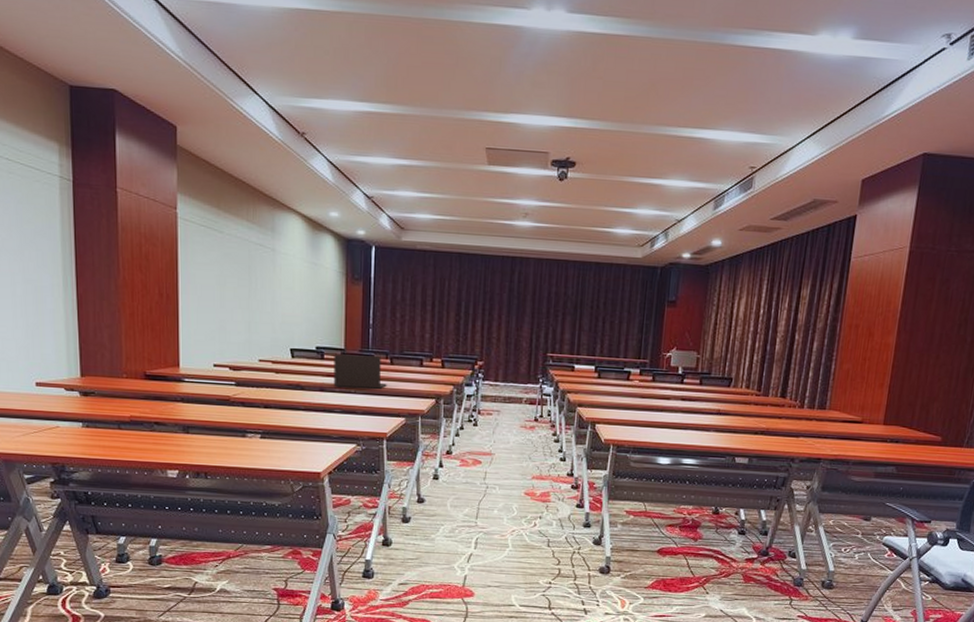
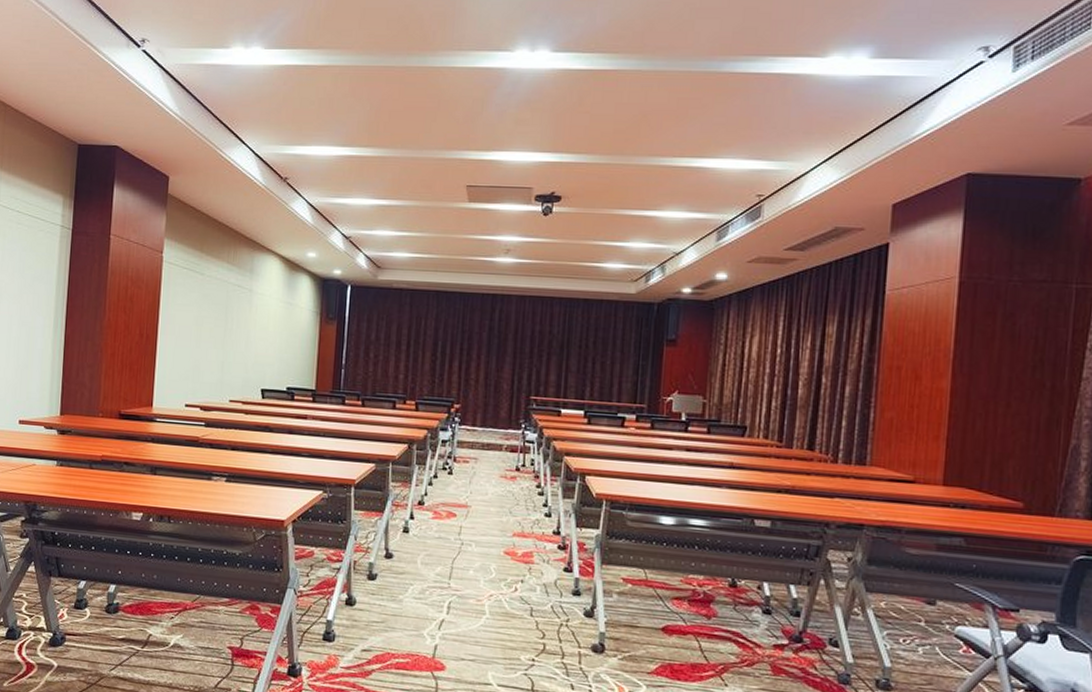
laptop: present [333,354,387,389] -> none [302,395,357,432]

